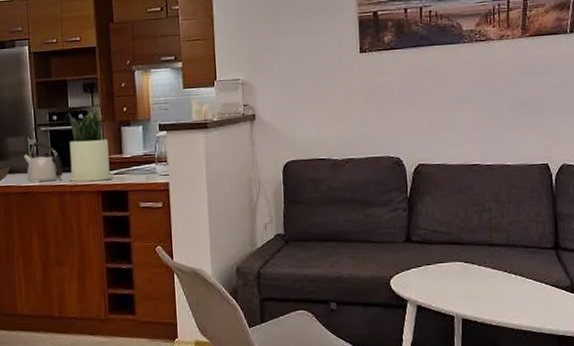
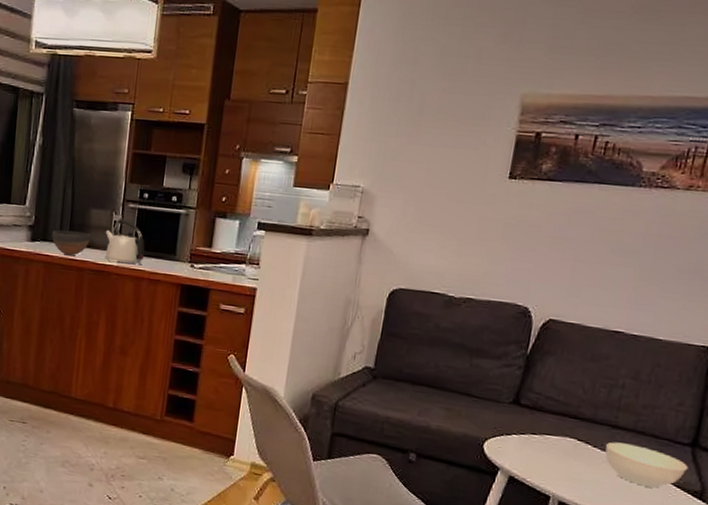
planter: present [67,110,114,183] -> none [148,191,200,274]
bowl: none [487,257,557,291] -> present [605,442,689,488]

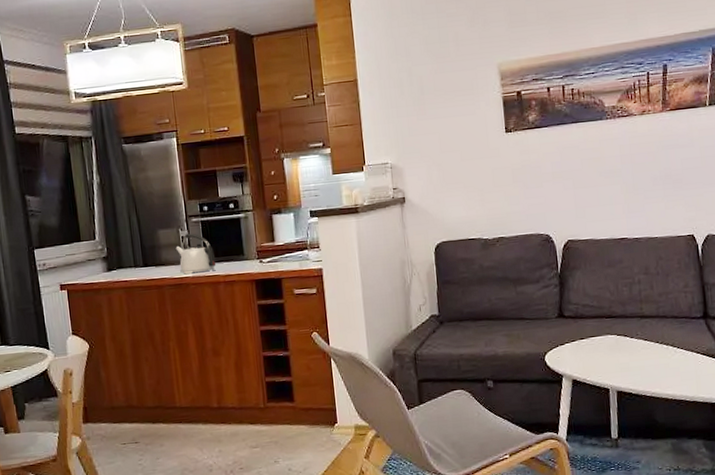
bowl: present [52,230,91,256] -> none [126,252,163,277]
bowl: present [605,442,689,488] -> none [639,328,707,361]

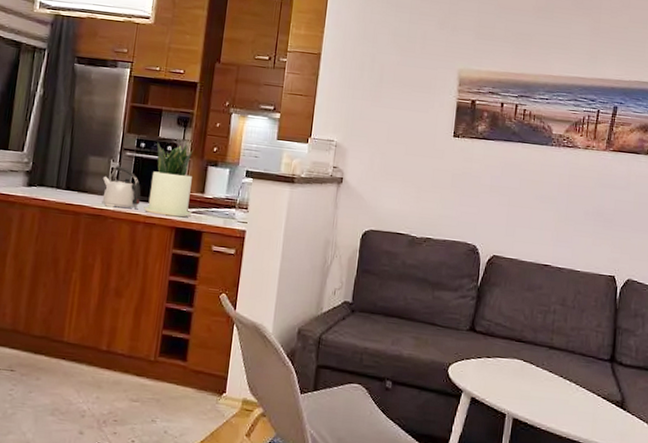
planter: none [218,199,267,272] -> present [143,141,193,218]

